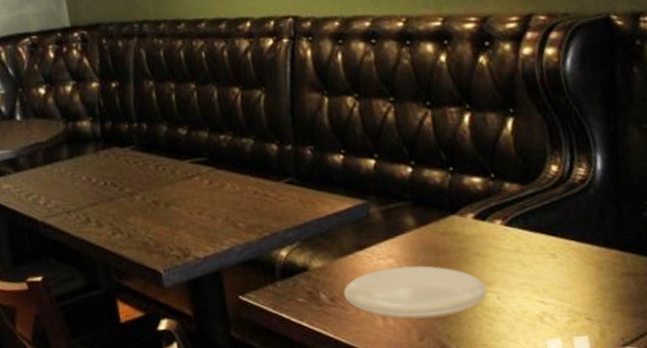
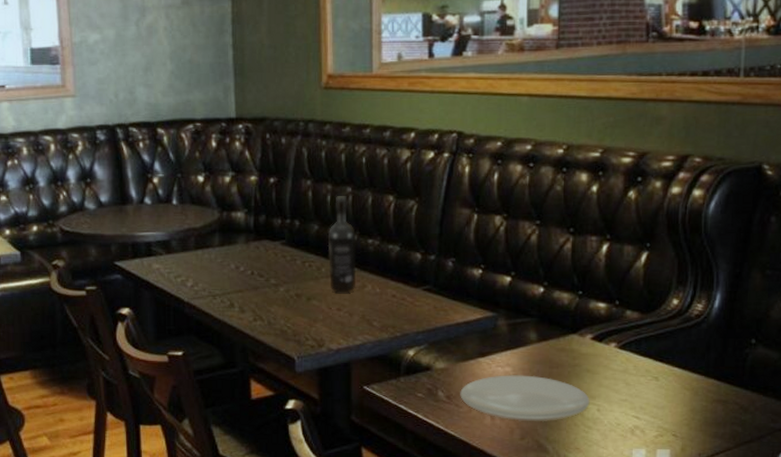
wine bottle: none [177,93,214,196] -> present [327,196,357,293]

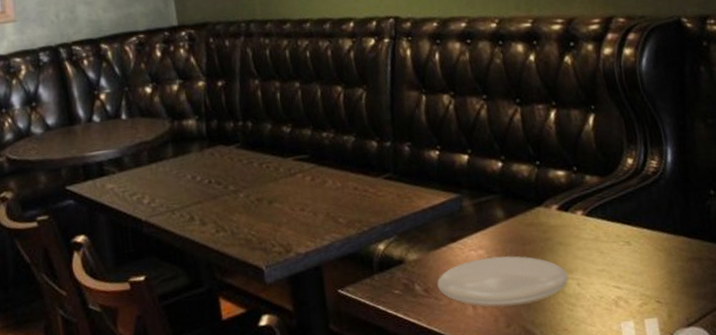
wine bottle: present [327,196,357,293] -> none [281,91,316,192]

